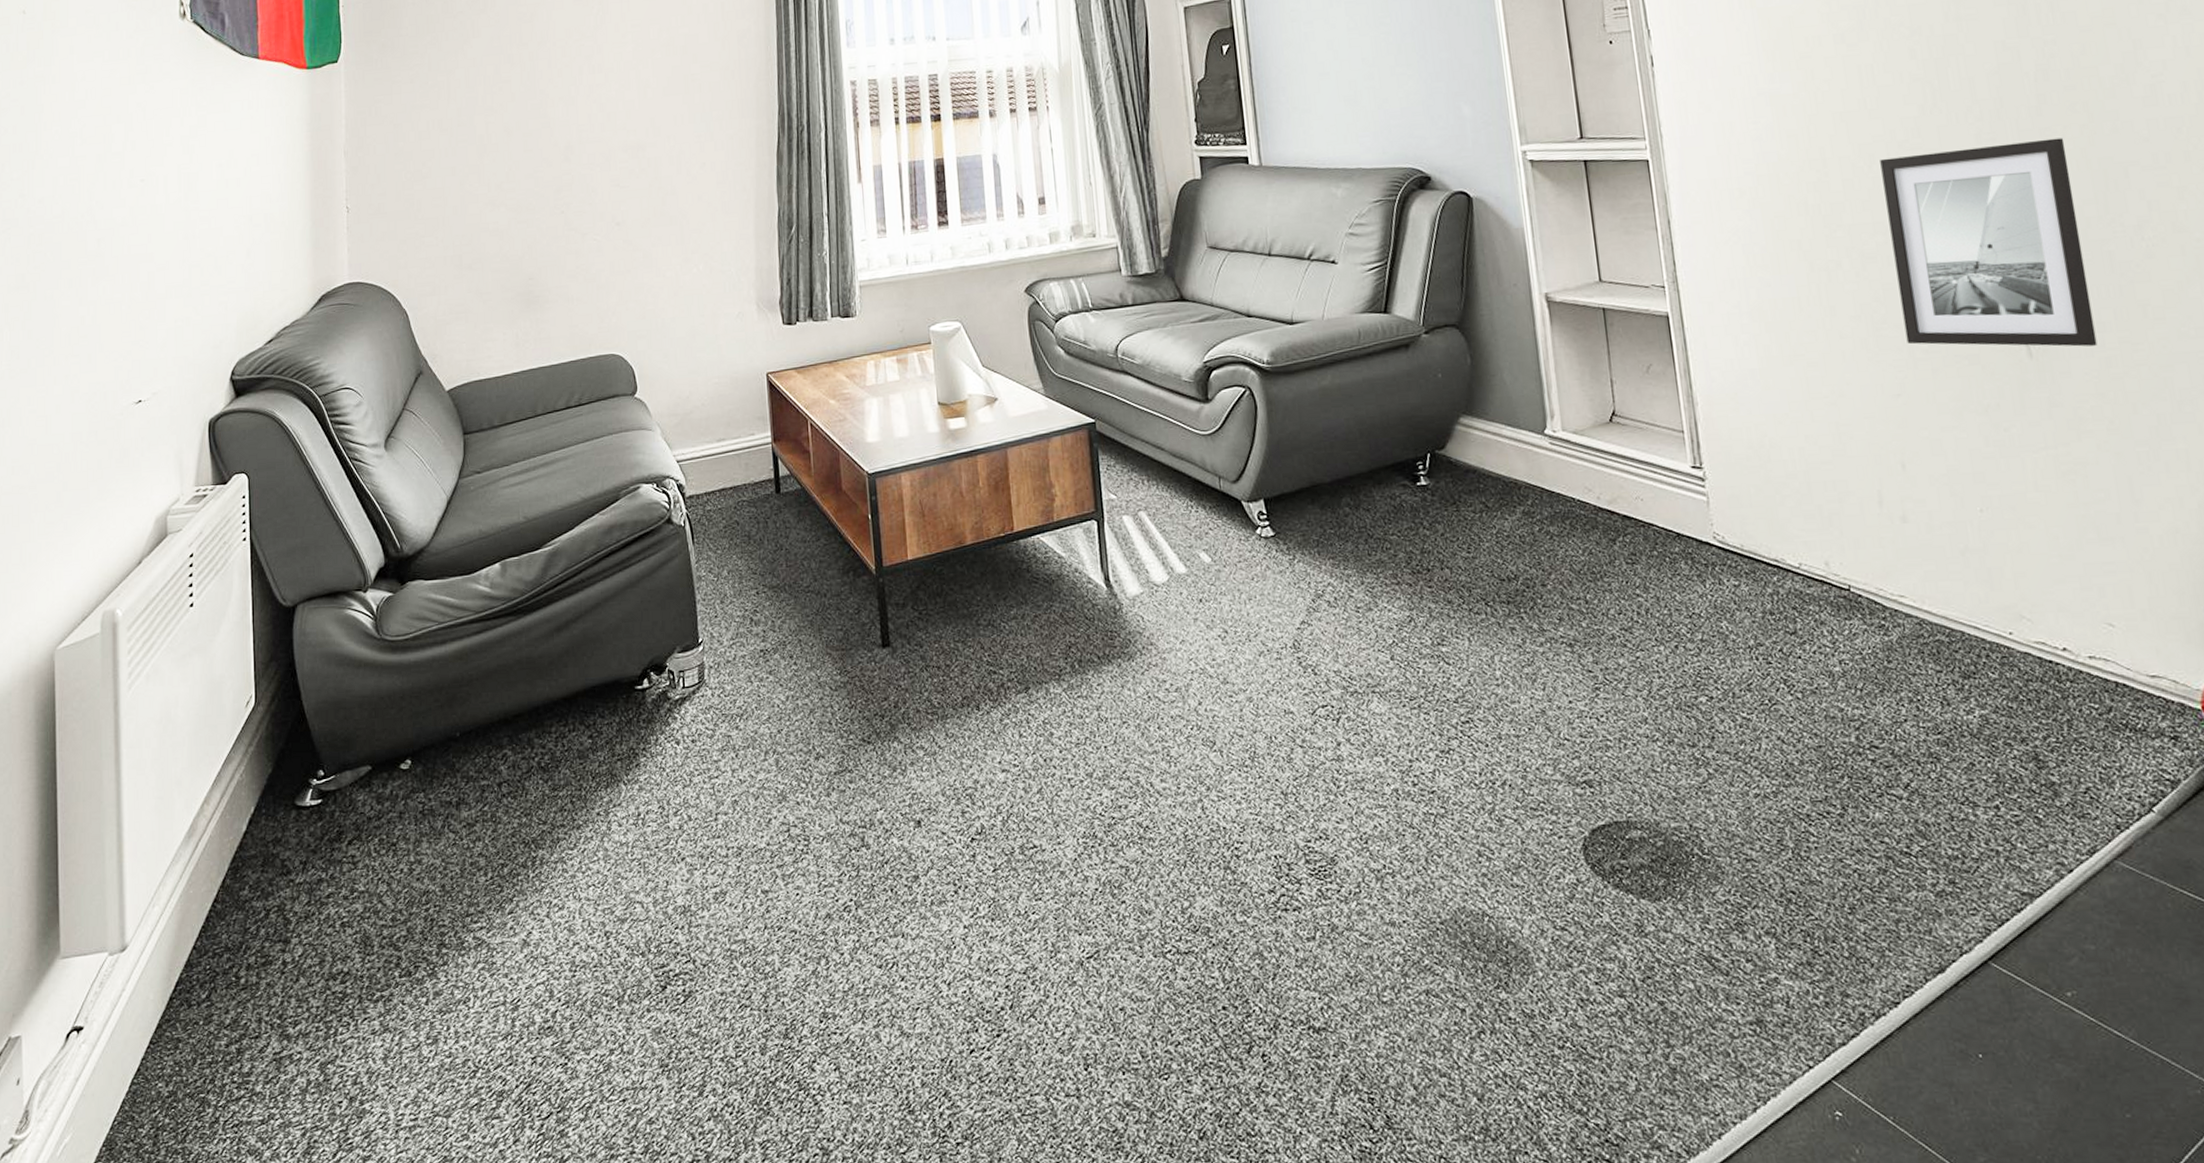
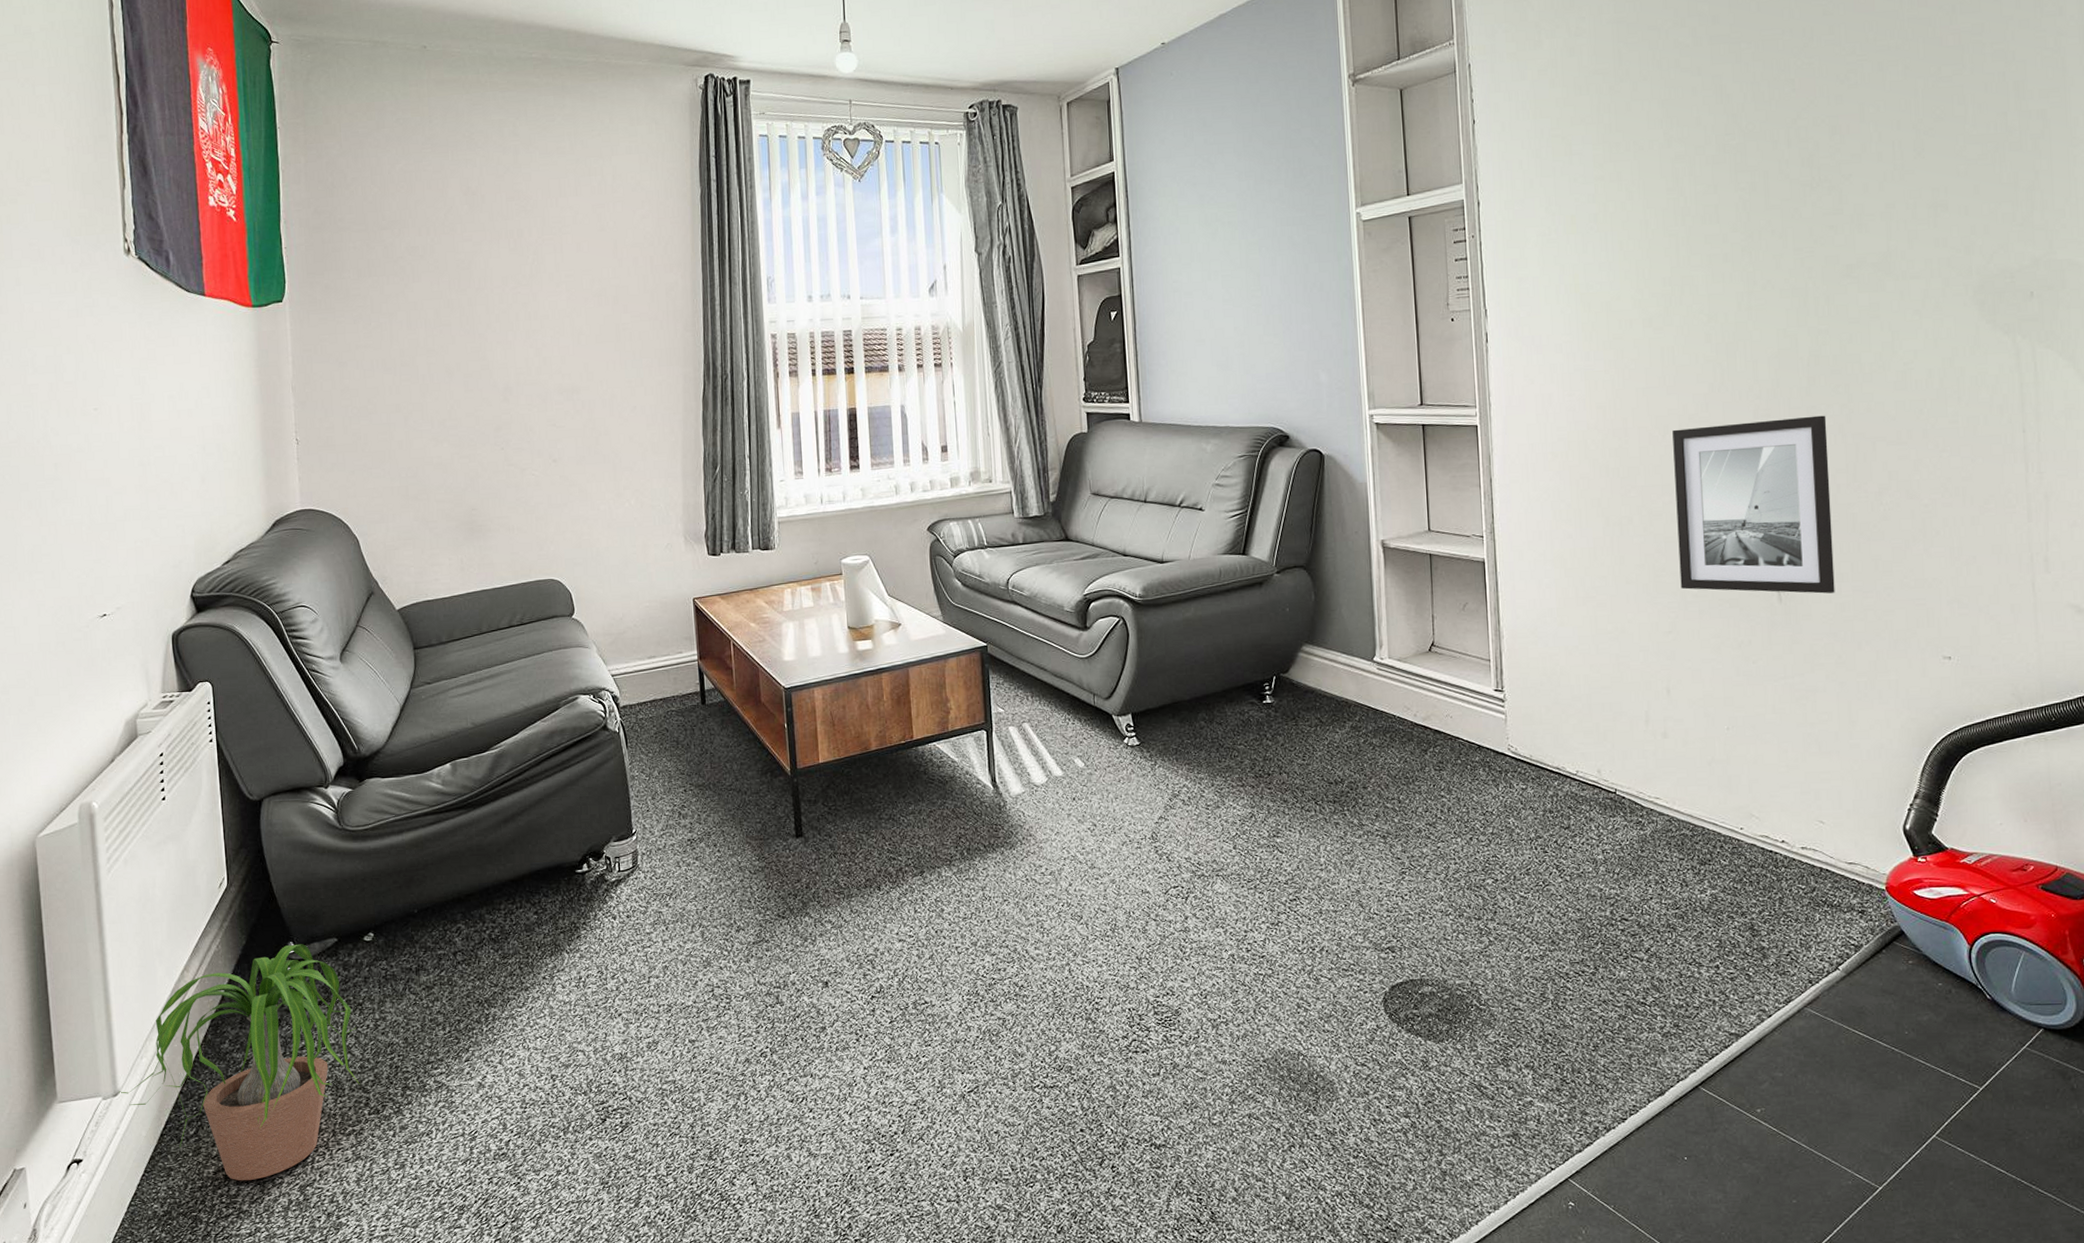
potted plant: none [127,772,391,1056] -> present [119,944,360,1181]

